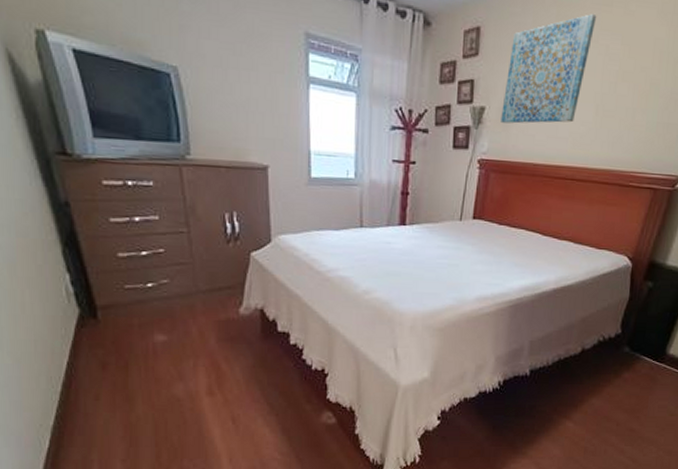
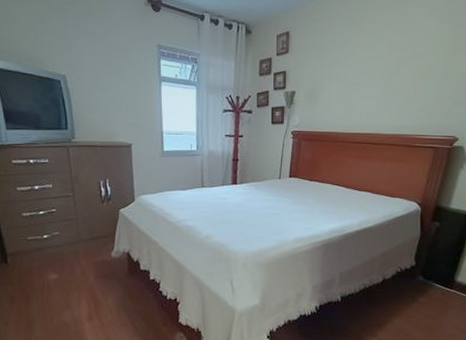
wall art: present [501,13,597,124] -> none [308,15,380,103]

